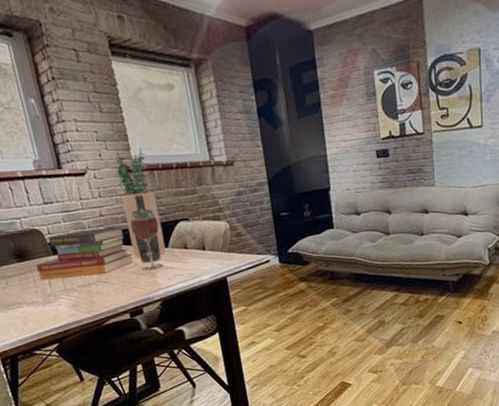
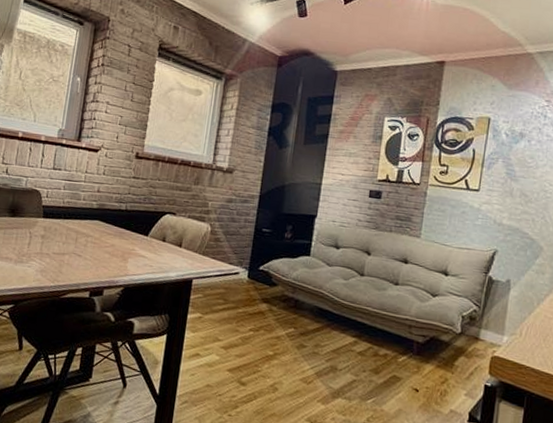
books: present [36,227,135,281] -> none [22,199,113,248]
vase: present [115,147,166,259] -> none [114,137,157,242]
wineglass: present [130,208,164,271] -> none [116,193,148,255]
wine bottle: present [134,194,162,264] -> none [118,180,143,247]

